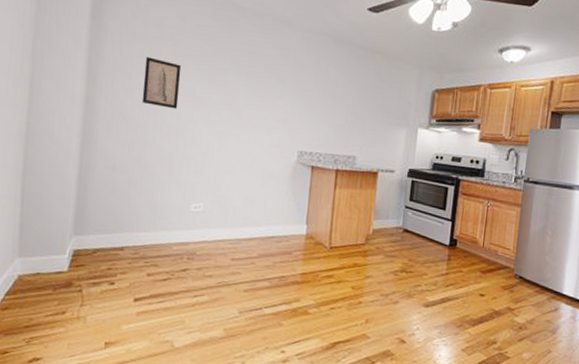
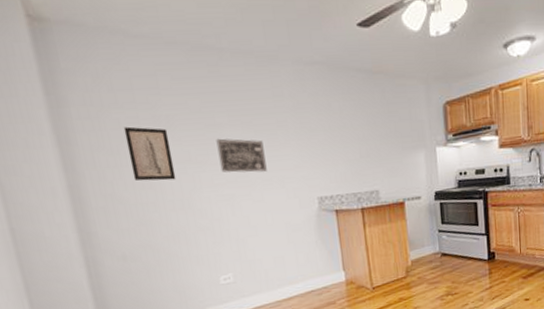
wall art: none [218,81,261,118] -> present [216,138,267,173]

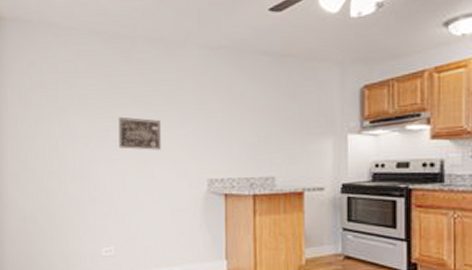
wall art: present [123,126,177,181] -> none [44,104,79,153]

